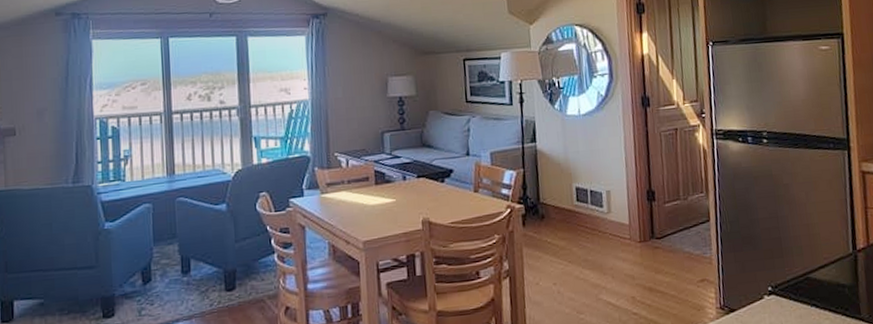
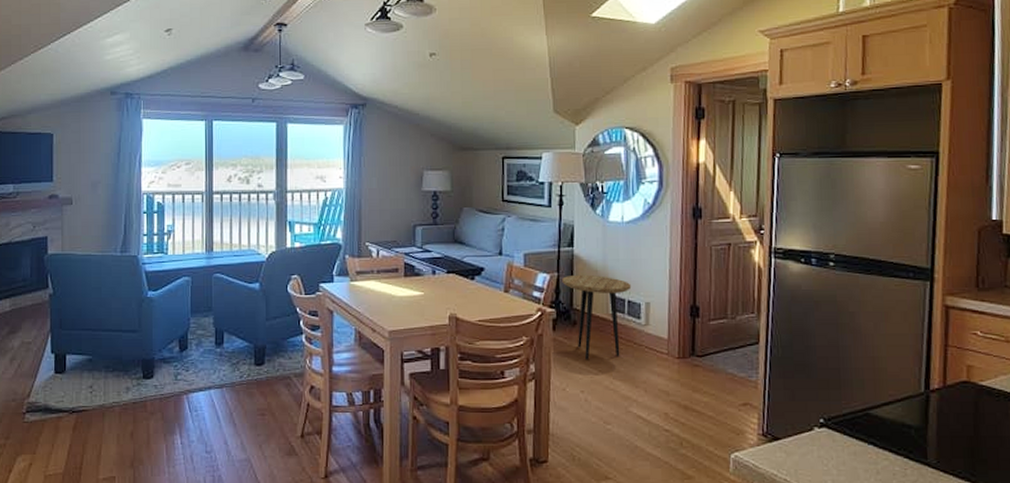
side table: none [528,168,592,253] -> present [562,274,632,360]

